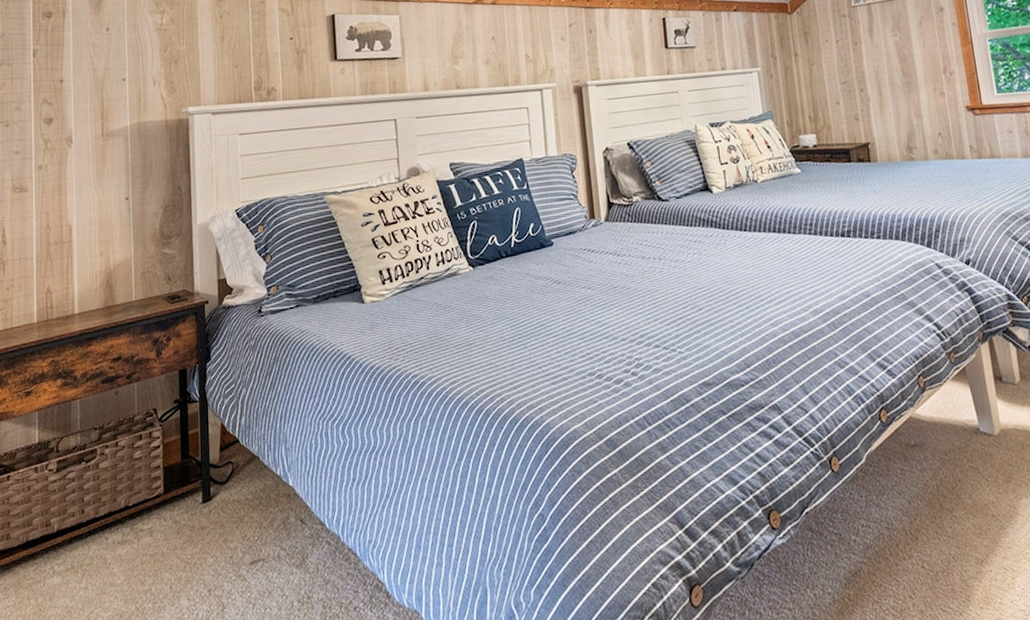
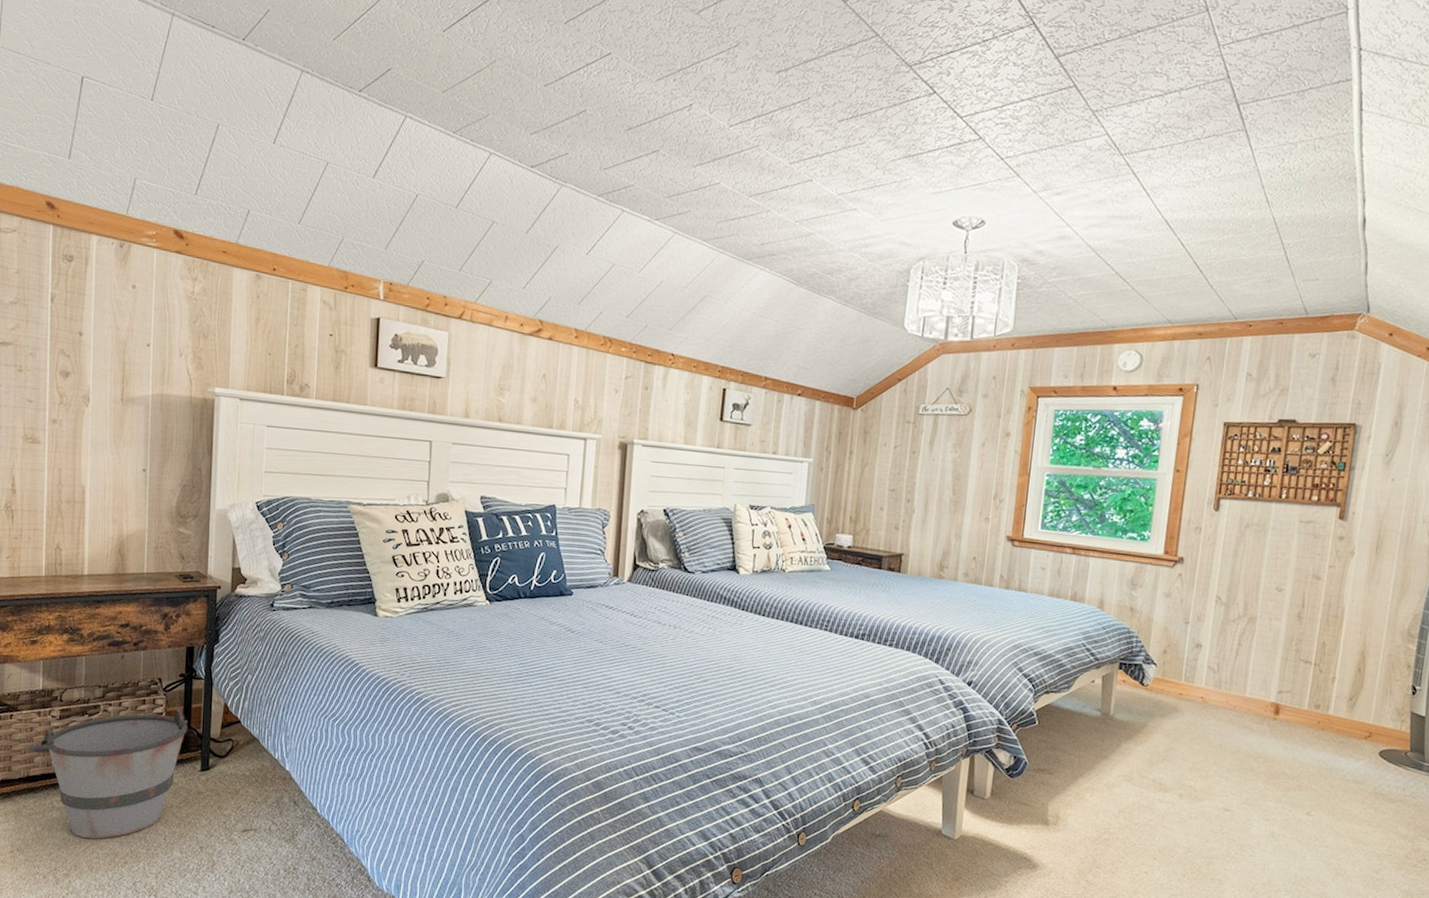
bucket: none [27,437,187,602] -> present [28,708,188,839]

